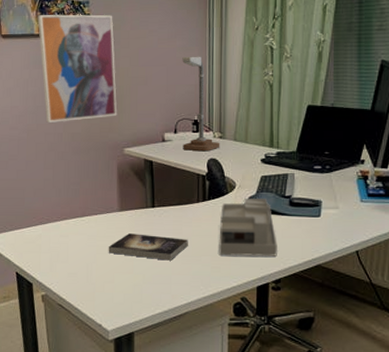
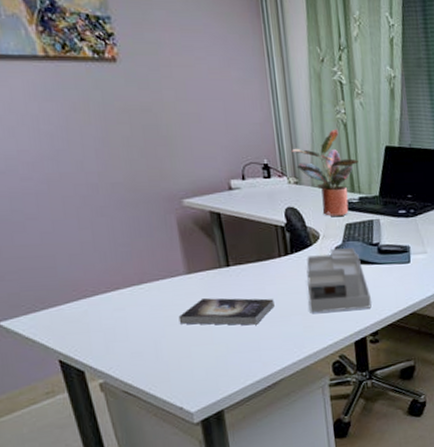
wall art: present [37,14,117,123] -> none [39,29,168,171]
desk lamp: present [182,56,220,152] -> none [240,90,297,200]
potted plant: none [220,89,280,168] -> present [291,128,359,216]

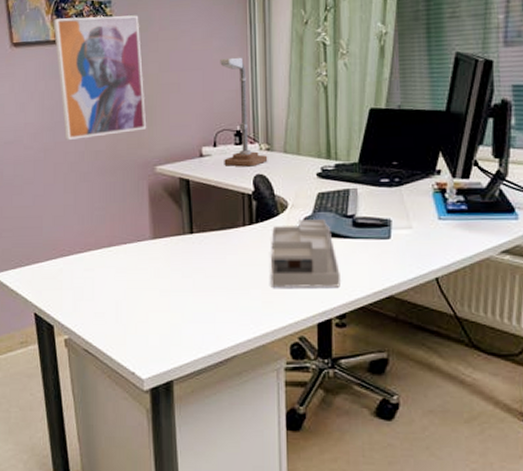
wall art: none [39,29,168,171] -> present [53,15,147,140]
book: present [178,298,274,325] -> none [140,265,234,295]
desk lamp: none [240,90,297,200] -> present [220,57,268,167]
potted plant: present [291,128,359,216] -> none [266,91,338,184]

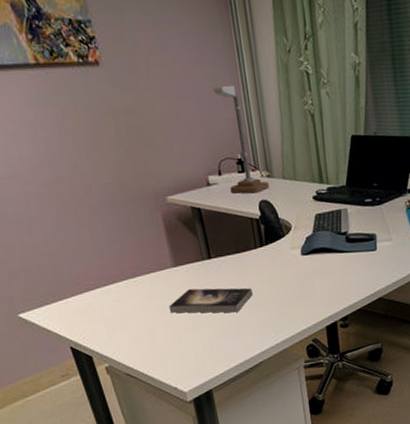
wall art: present [53,15,147,140] -> none [29,37,152,173]
book: none [140,265,234,295] -> present [169,288,253,313]
desk organizer: present [270,219,340,288] -> none [280,237,341,301]

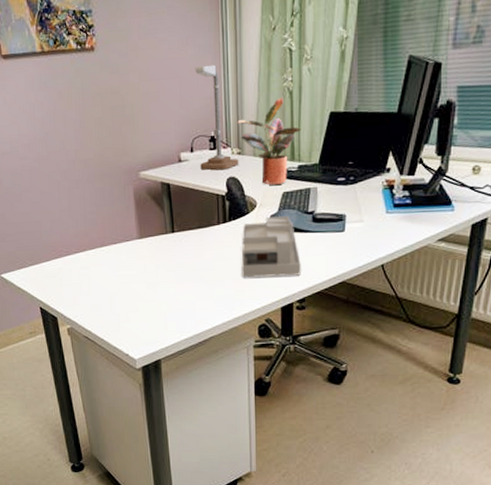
book: present [169,288,253,313] -> none [130,260,210,287]
potted plant: none [263,120,326,208] -> present [237,97,301,185]
desk organizer: none [280,237,341,301] -> present [241,216,301,278]

